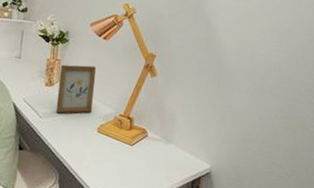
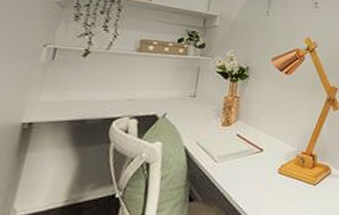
picture frame: present [55,64,96,114] -> none [232,101,277,156]

